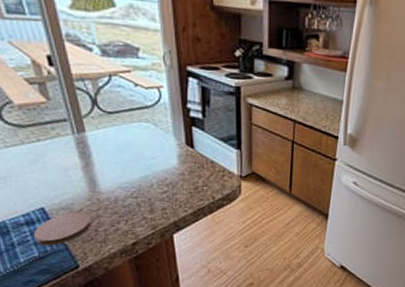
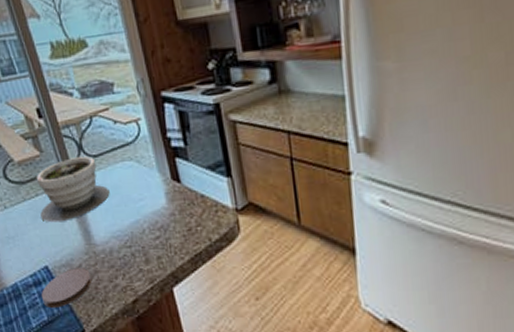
planter: none [39,110,122,169] -> present [36,156,110,223]

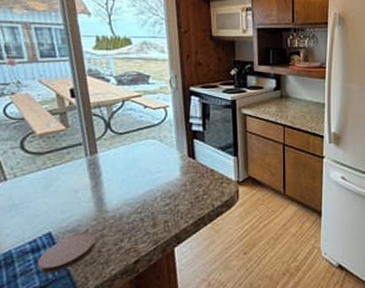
planter: present [36,156,110,223] -> none [54,132,130,191]

